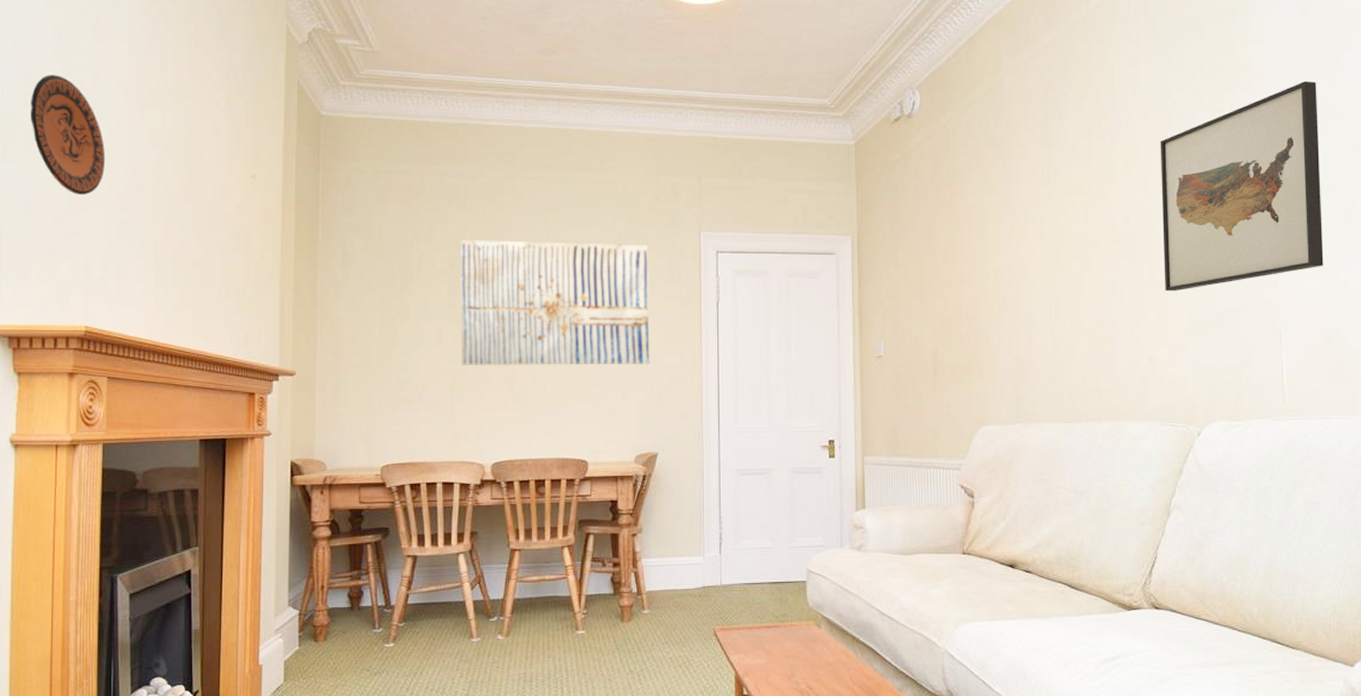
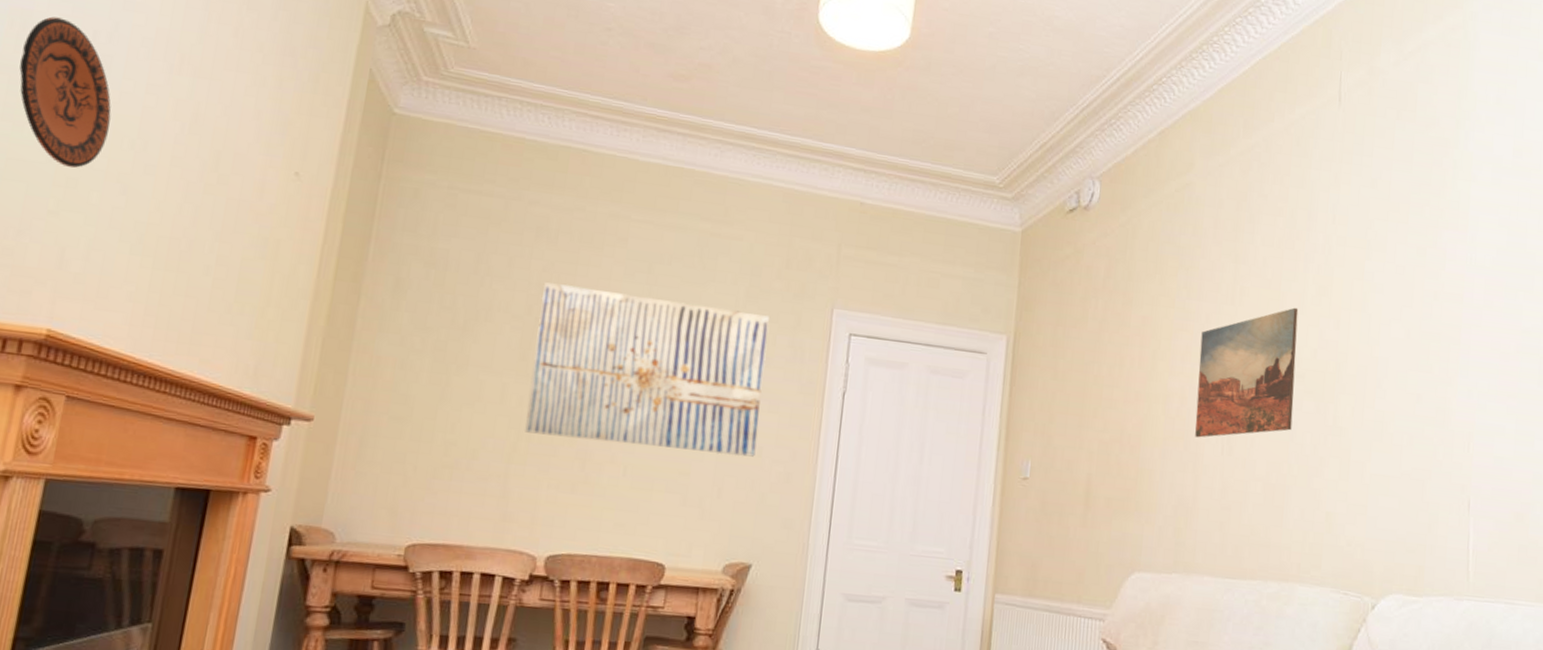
wall art: none [1023,179,1112,305] -> present [1195,307,1299,438]
wall art: present [1160,80,1324,292] -> none [1349,228,1526,442]

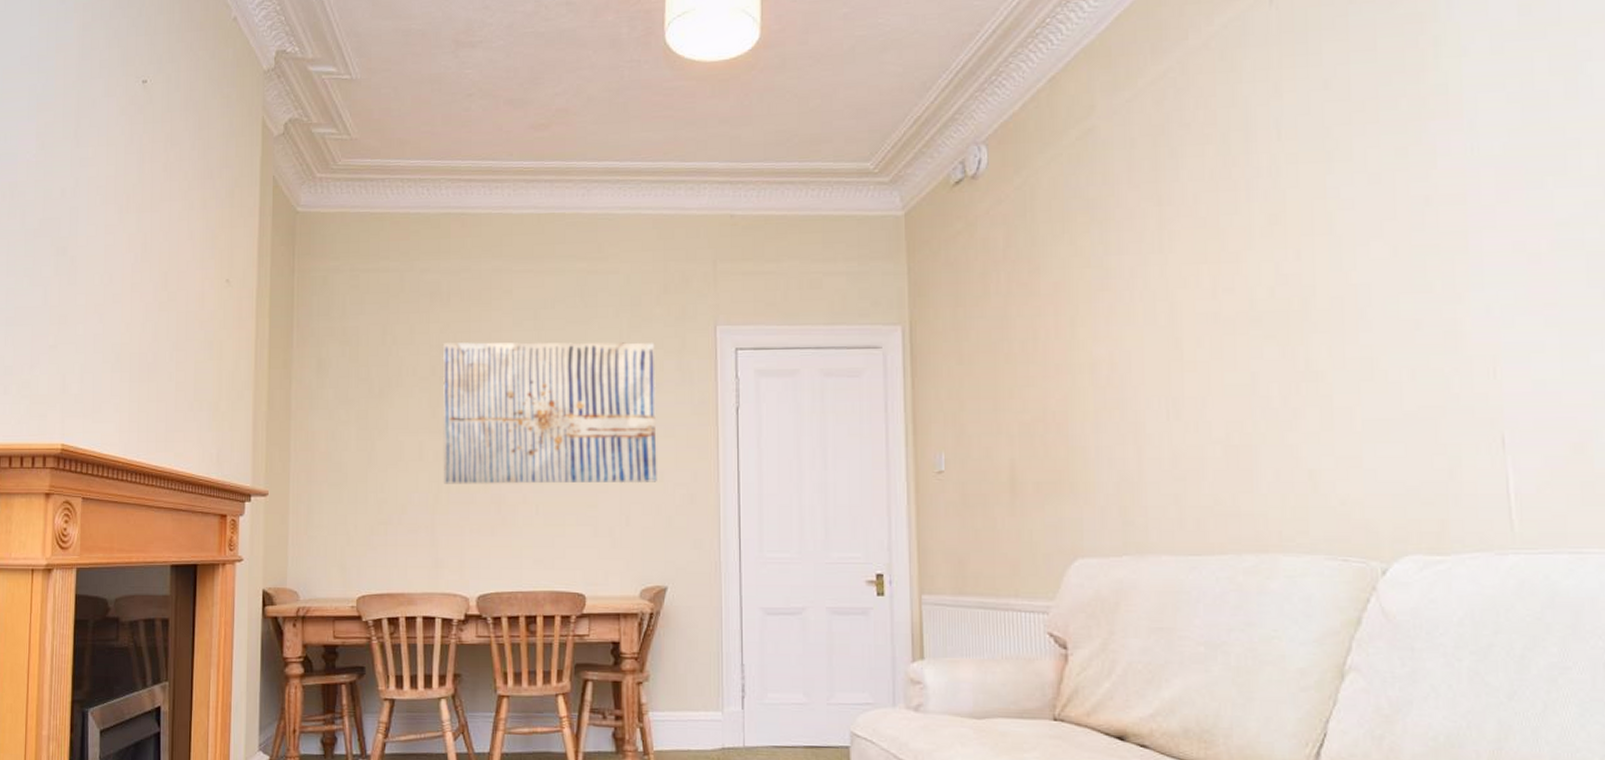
decorative plate: present [19,16,112,168] -> none [13,183,83,307]
wall art: present [1195,307,1299,438] -> none [1126,243,1252,405]

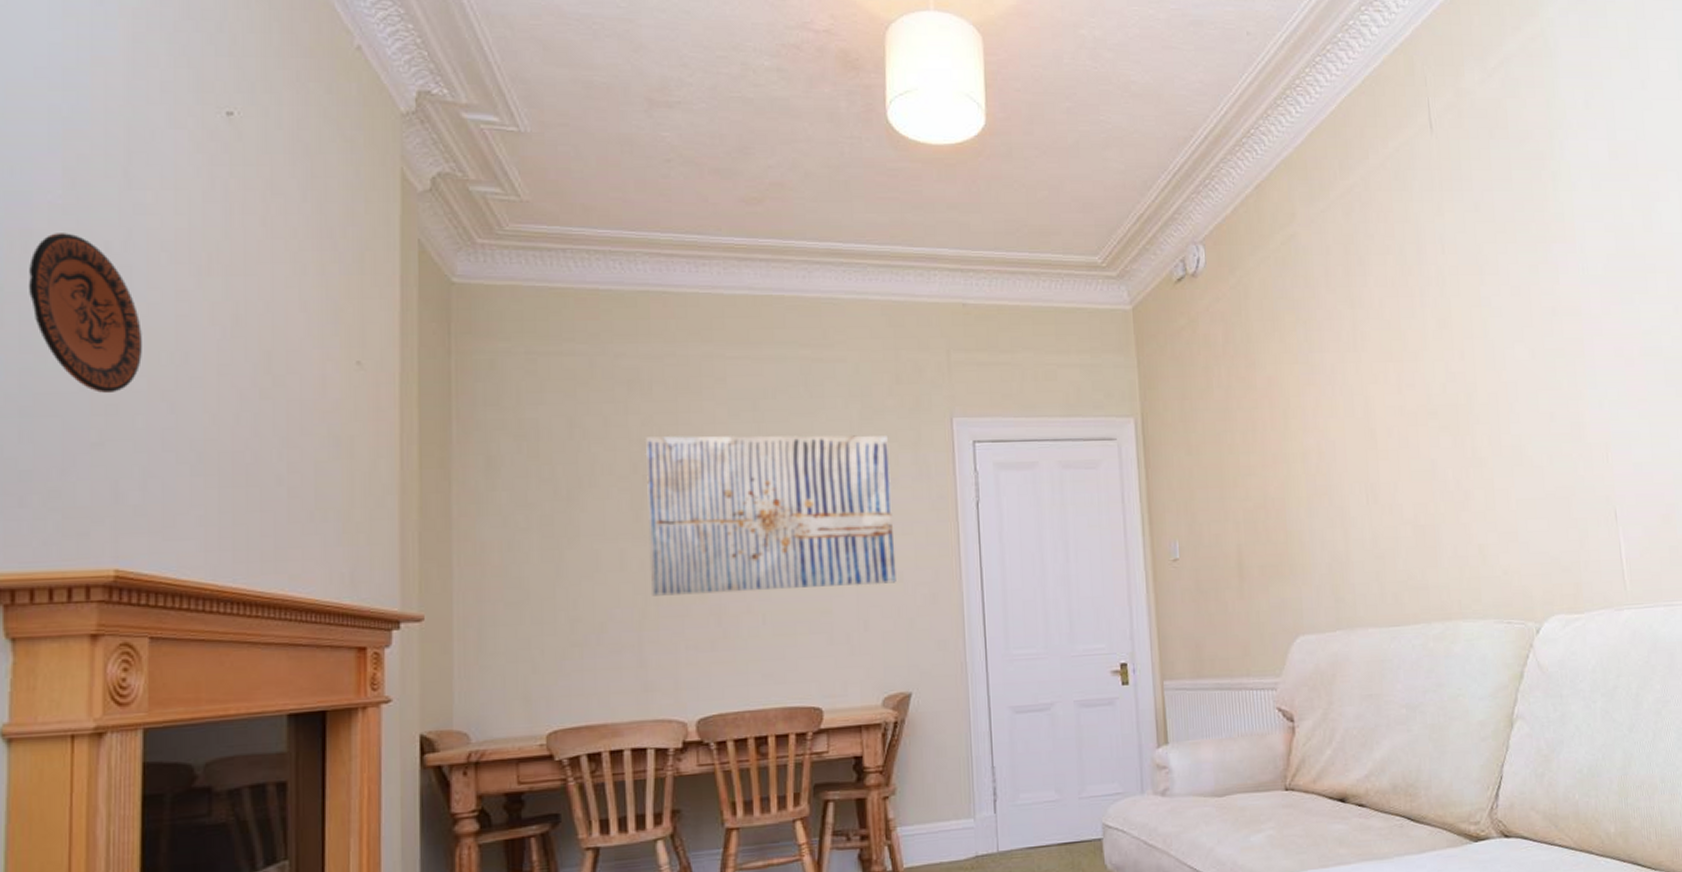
decorative plate: none [13,183,83,307] -> present [28,233,142,393]

